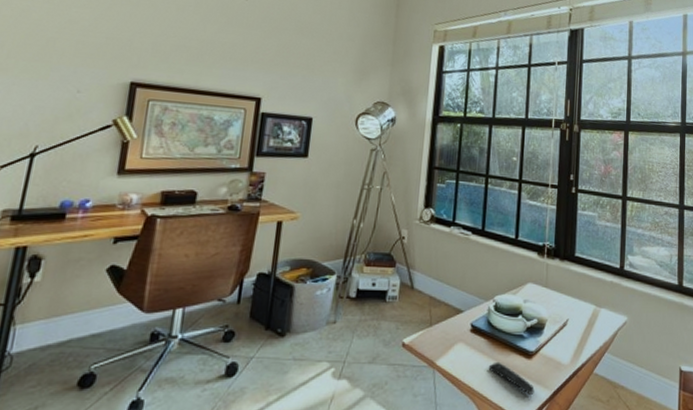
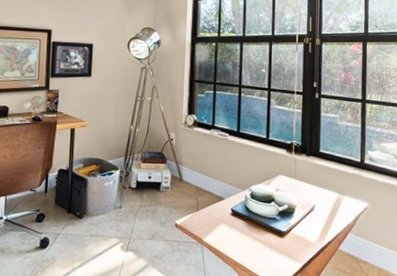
remote control: present [488,361,535,395] -> none [247,239,287,266]

